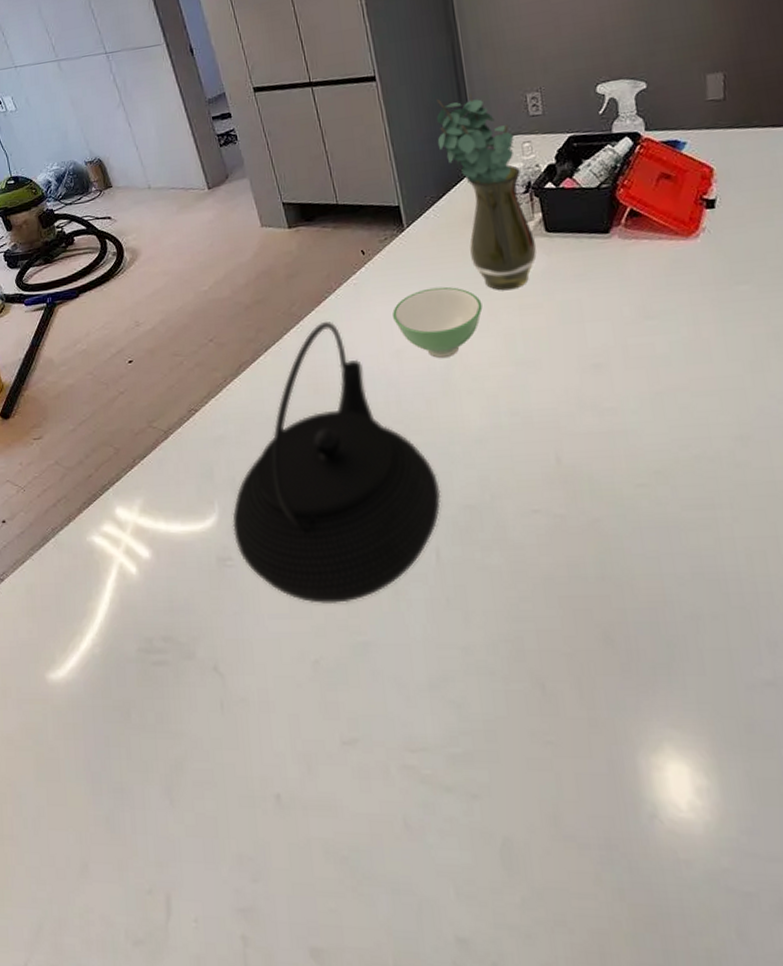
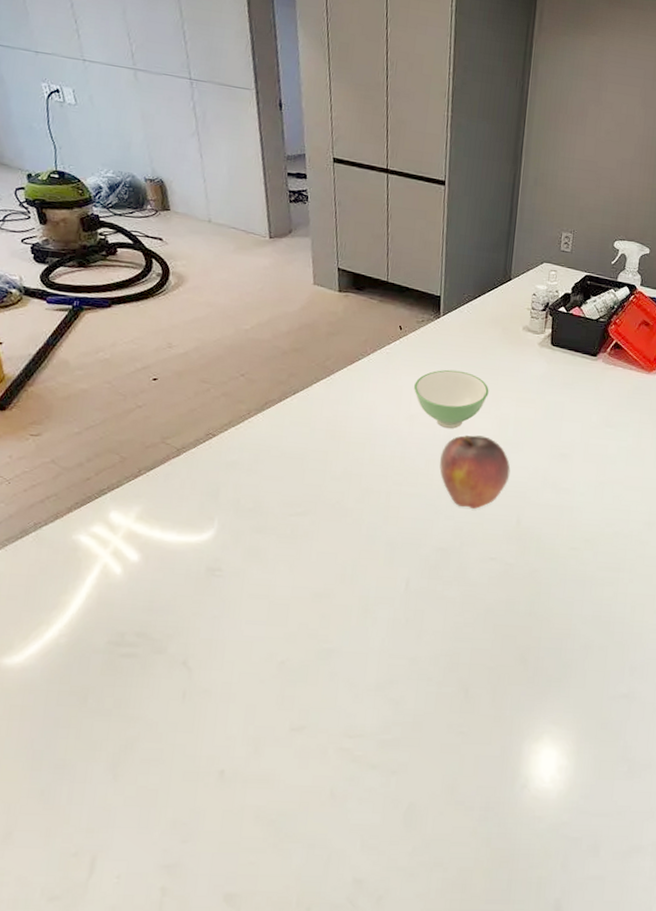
teapot: present [232,321,441,604] -> none [227,379,422,616]
vase: present [436,93,537,291] -> none [483,215,545,385]
fruit: none [442,359,533,451] -> present [439,435,511,509]

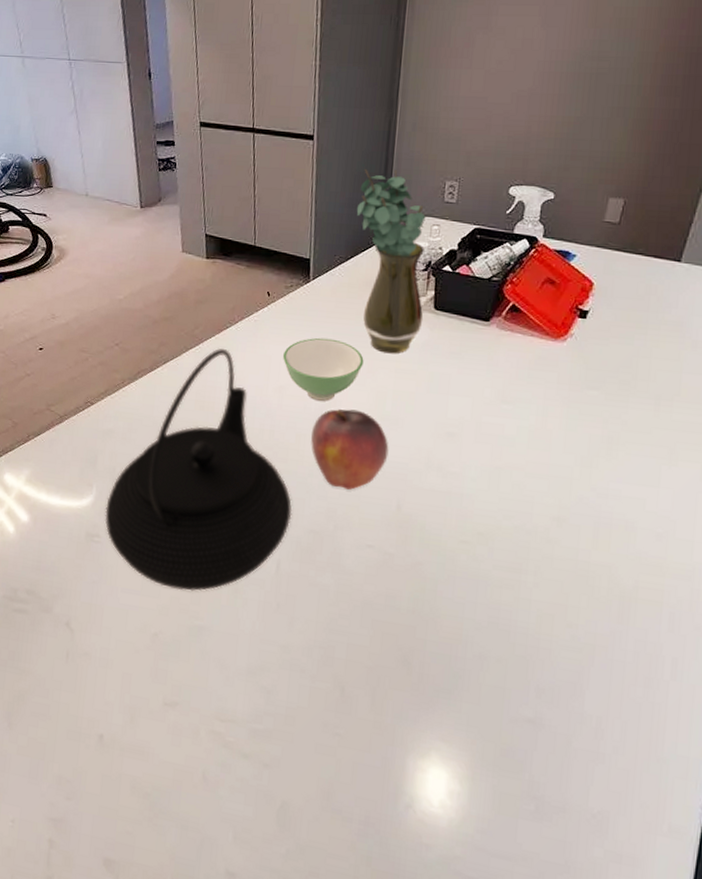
teapot: none [227,379,422,616] -> present [104,349,292,592]
vase: none [483,215,545,385] -> present [356,168,426,354]

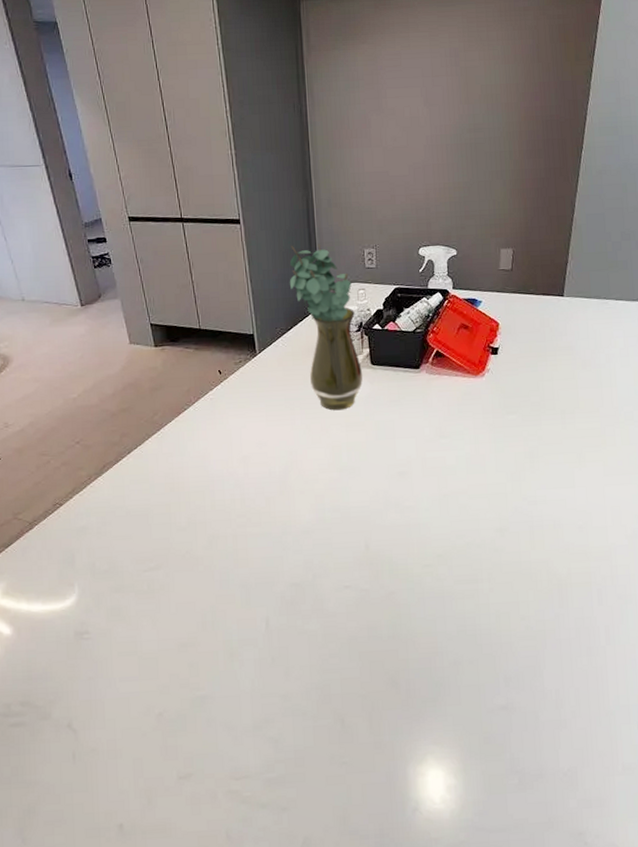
teapot: present [104,349,292,592] -> none [90,430,273,667]
bowl: present [283,337,364,402] -> none [242,405,317,465]
fruit: present [311,409,389,490] -> none [279,466,351,540]

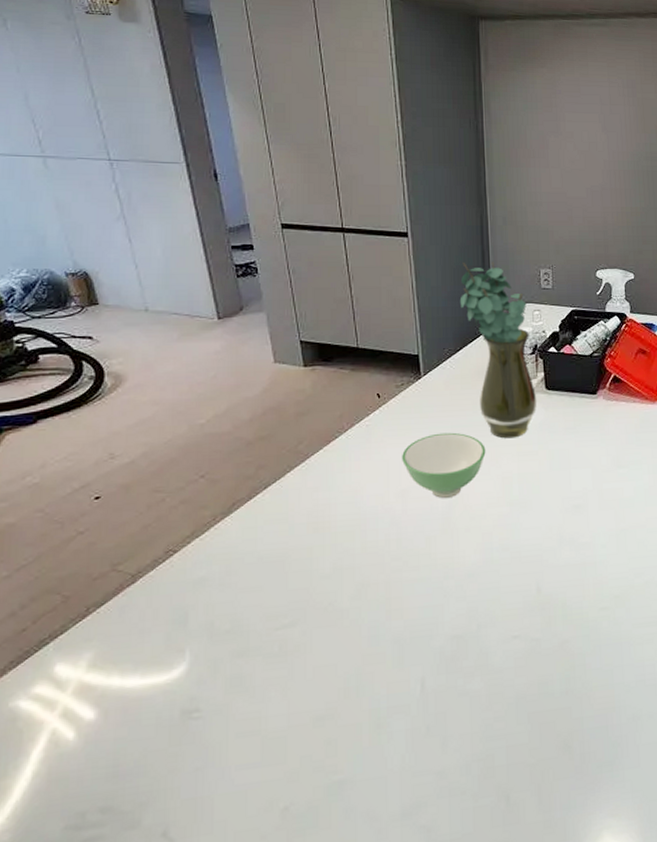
bowl: none [242,405,317,465] -> present [402,432,486,499]

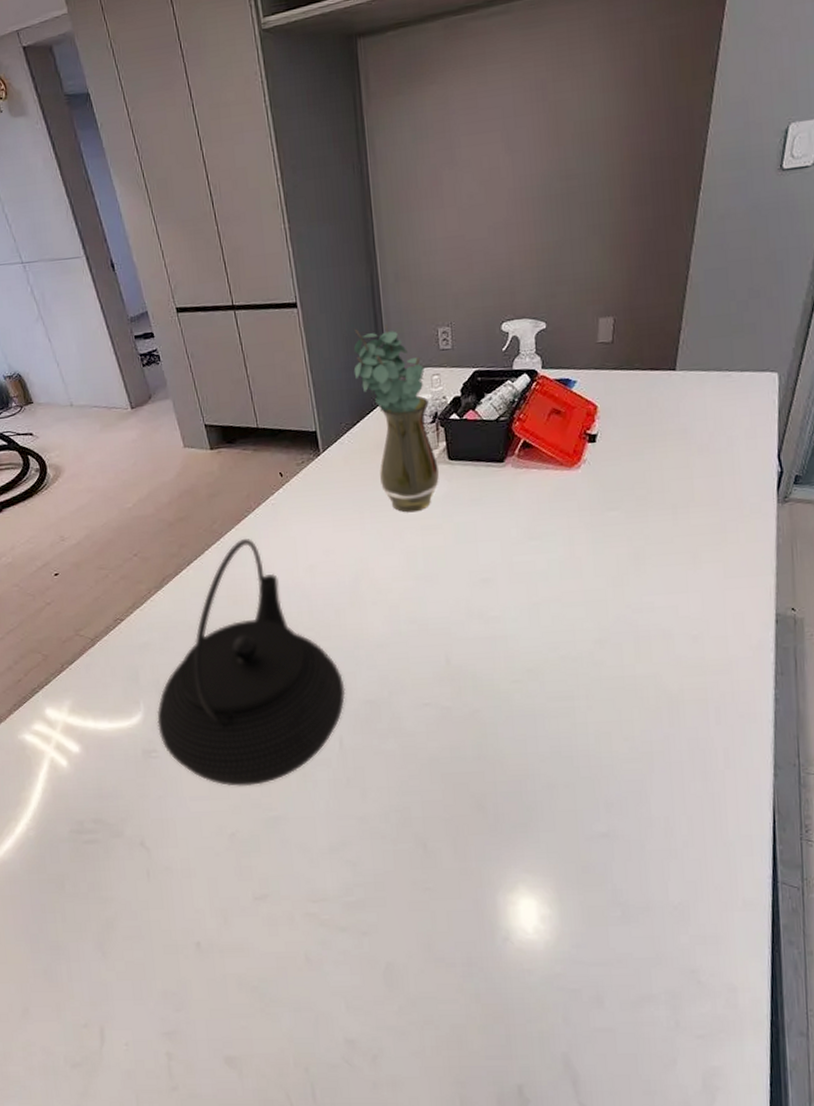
teapot: none [203,461,431,748] -> present [156,539,346,787]
bowl: present [402,432,486,499] -> none [307,508,389,573]

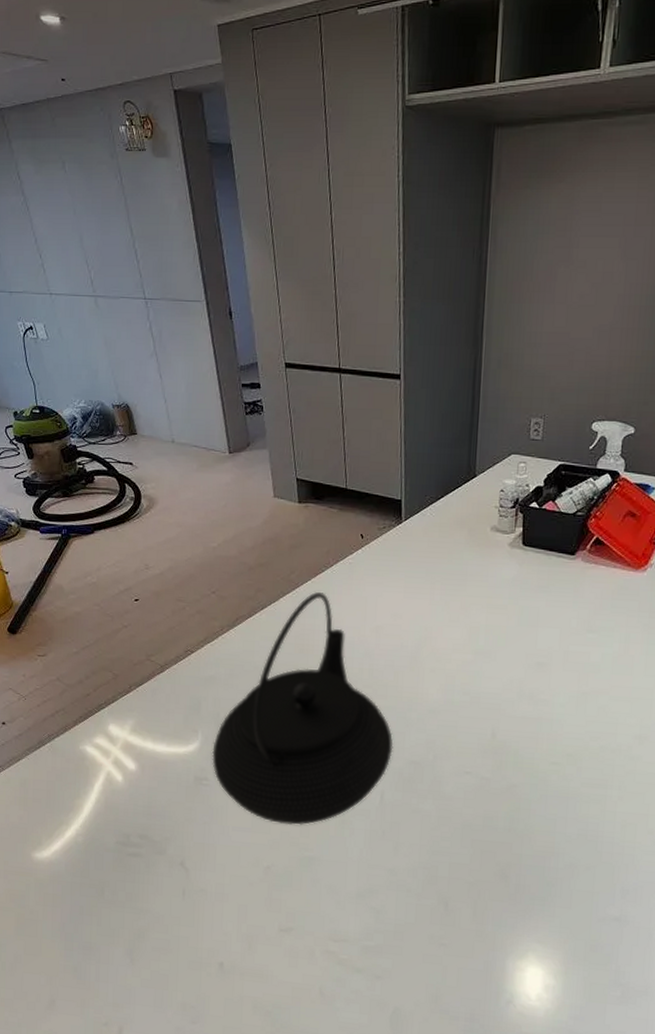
vase: present [353,324,440,513] -> none [445,407,513,590]

